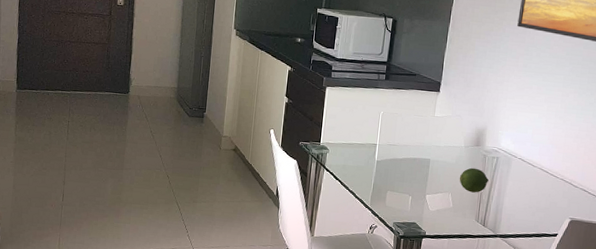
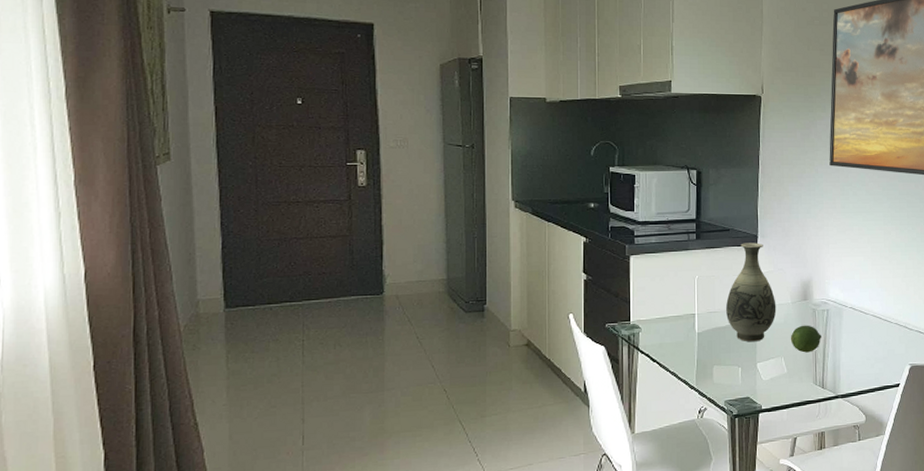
vase: none [404,88,451,176] -> present [726,242,777,342]

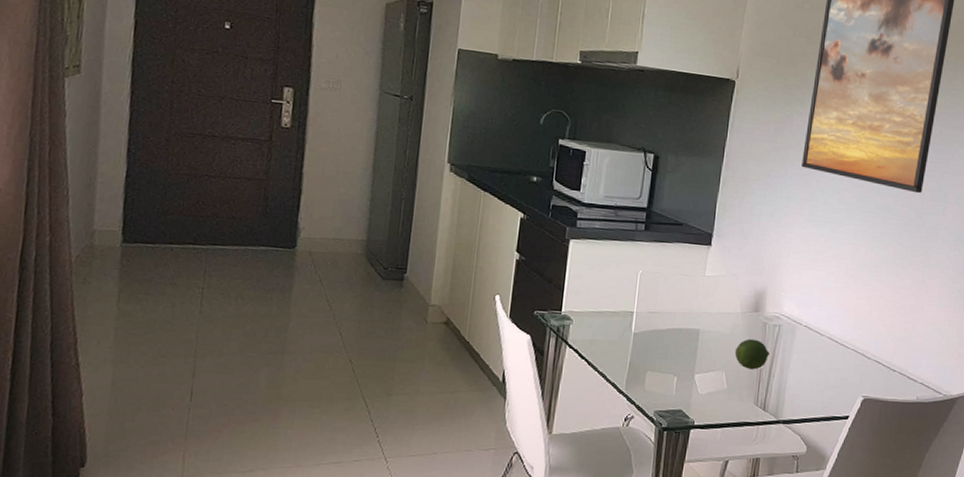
vase: present [726,242,777,342] -> none [667,240,724,351]

